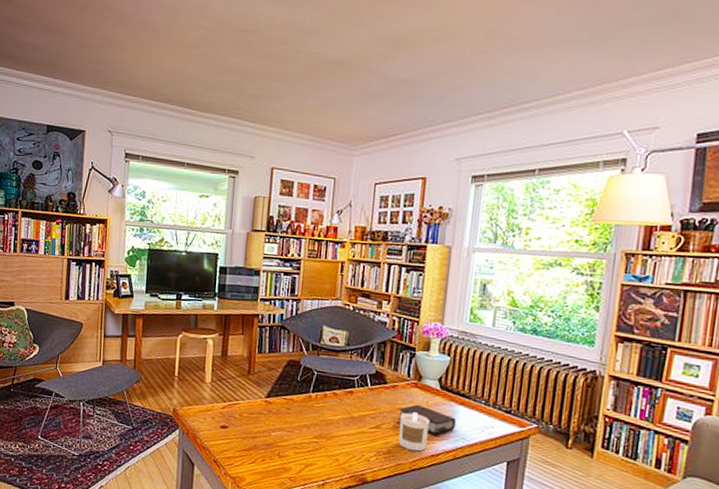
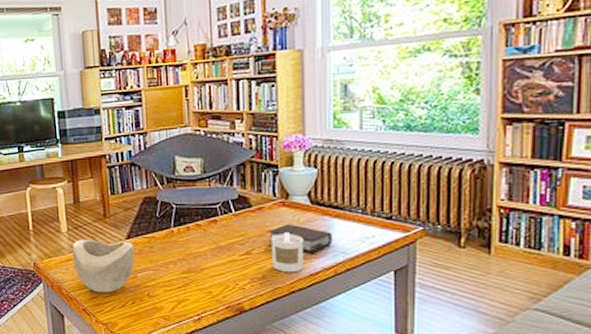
decorative bowl: none [212,392,272,448] -> present [72,240,134,293]

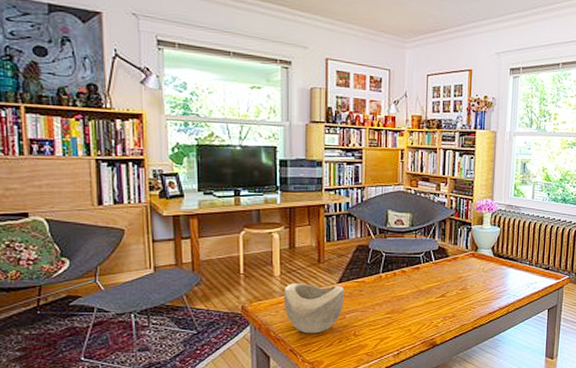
bible: present [269,223,332,254] -> none [460,271,507,296]
candle: present [271,232,304,273] -> none [461,279,487,312]

